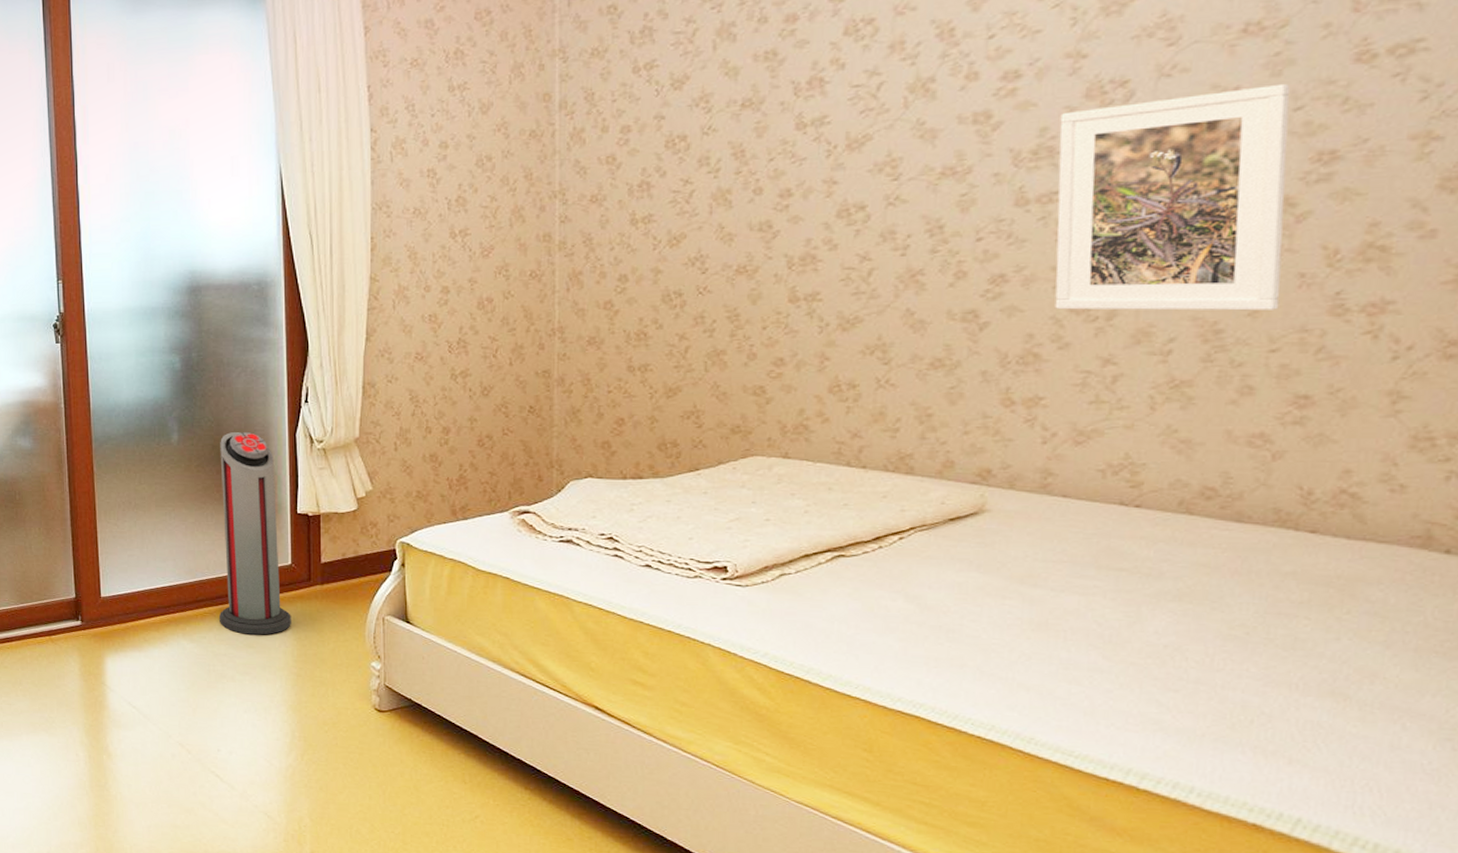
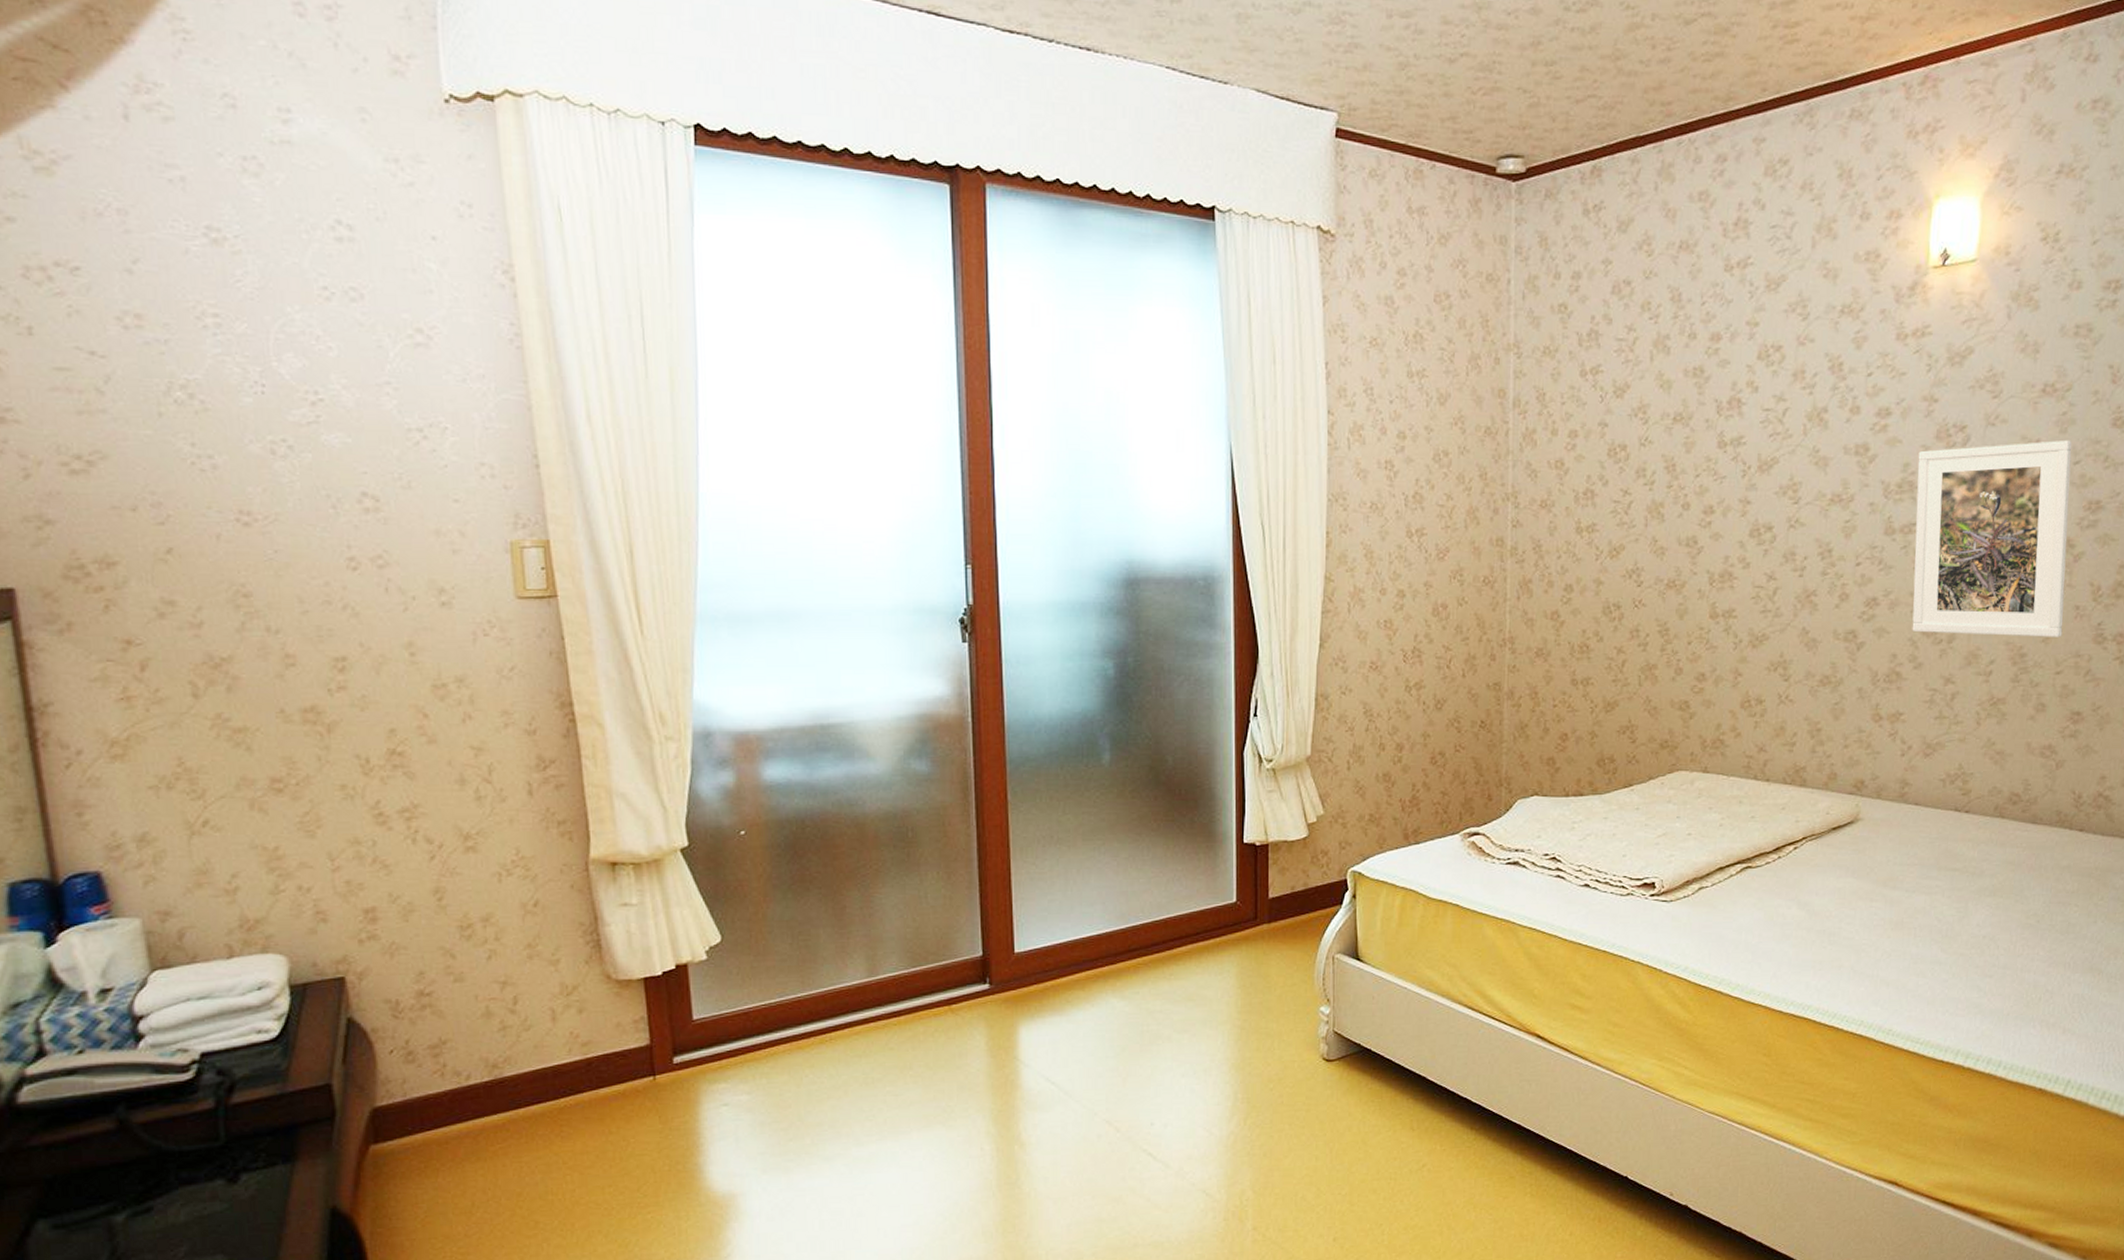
air purifier: present [220,432,291,635] -> none [1155,751,1235,986]

